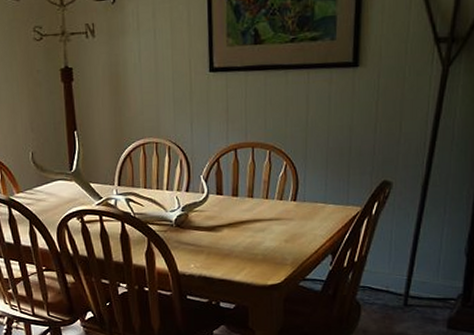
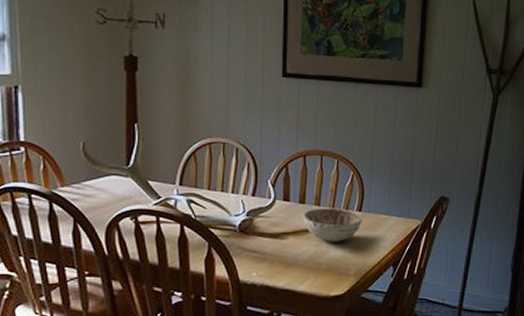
decorative bowl: none [237,198,298,233] -> present [303,207,362,242]

